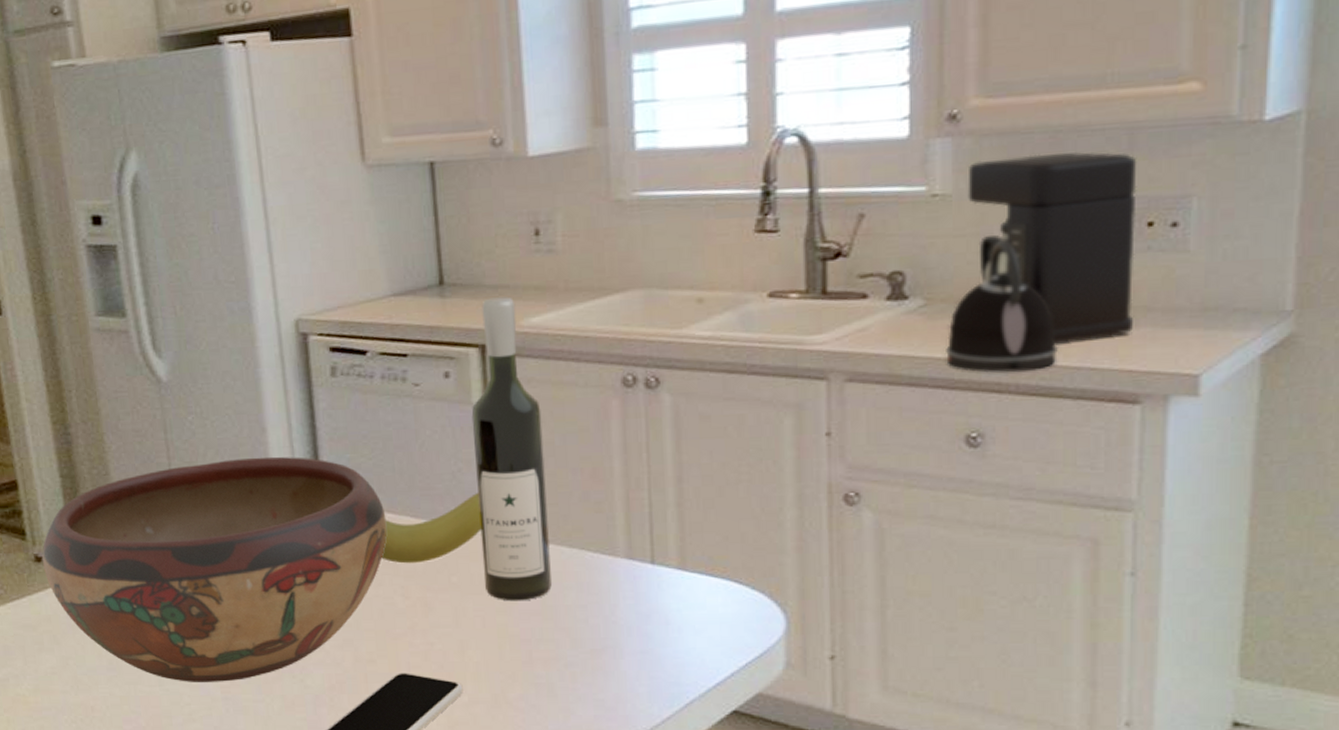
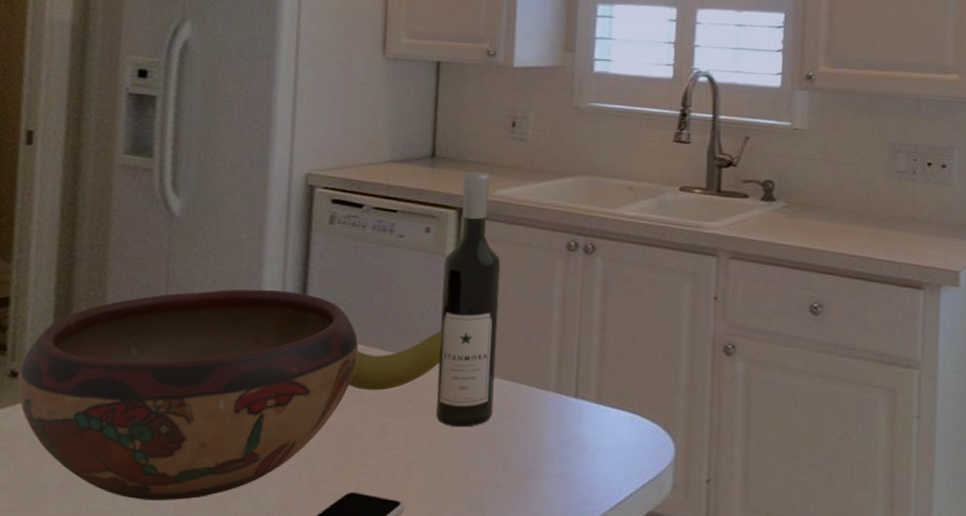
kettle: present [946,240,1058,373] -> none [799,165,872,260]
coffee maker: present [952,152,1137,342] -> none [804,109,922,241]

